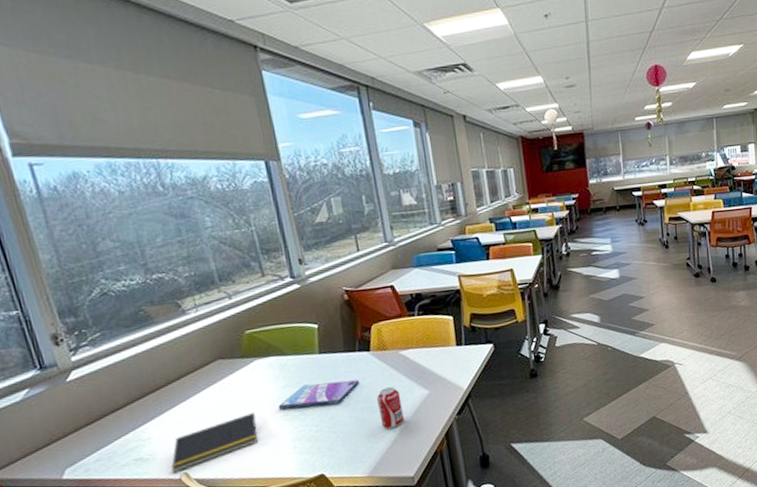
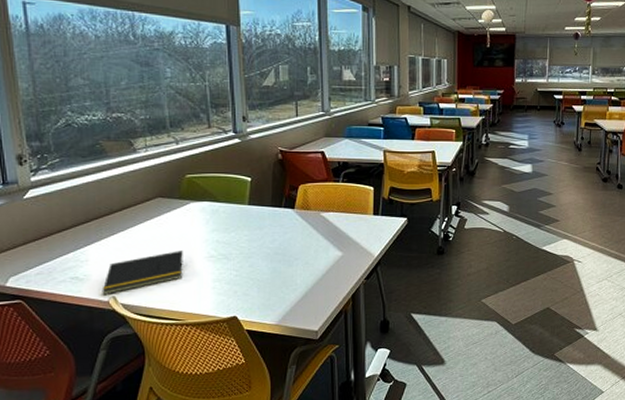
video game case: present [278,379,360,410] -> none [204,231,281,254]
beverage can: present [377,387,404,429] -> none [295,245,316,283]

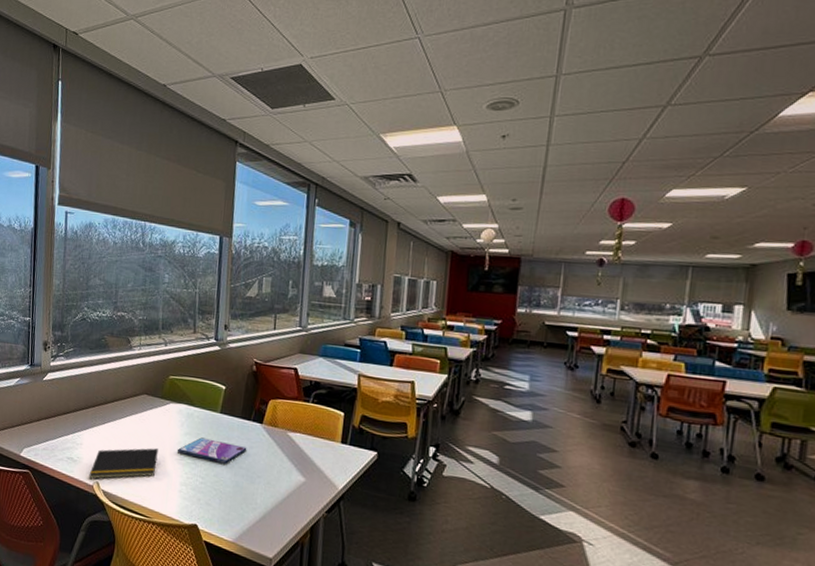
video game case: none [204,231,281,254] -> present [177,437,247,465]

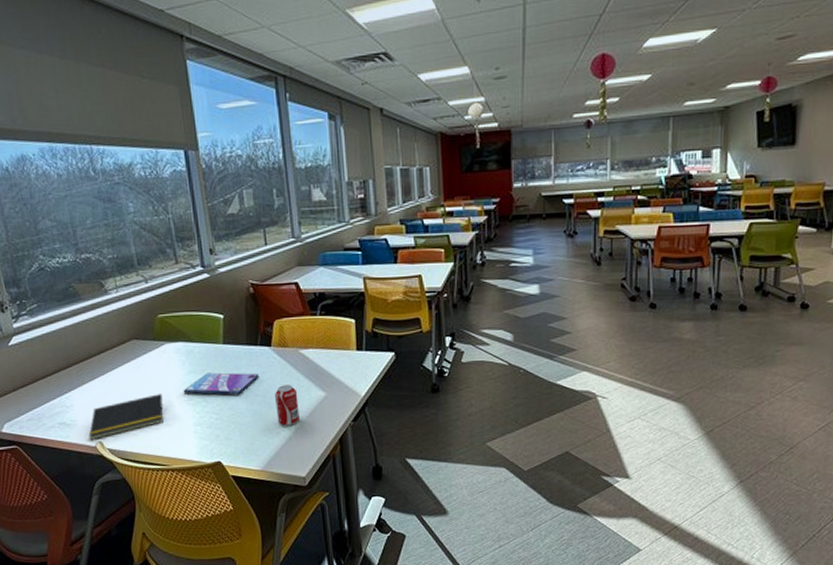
beverage can: none [255,463,279,504] -> present [275,385,300,426]

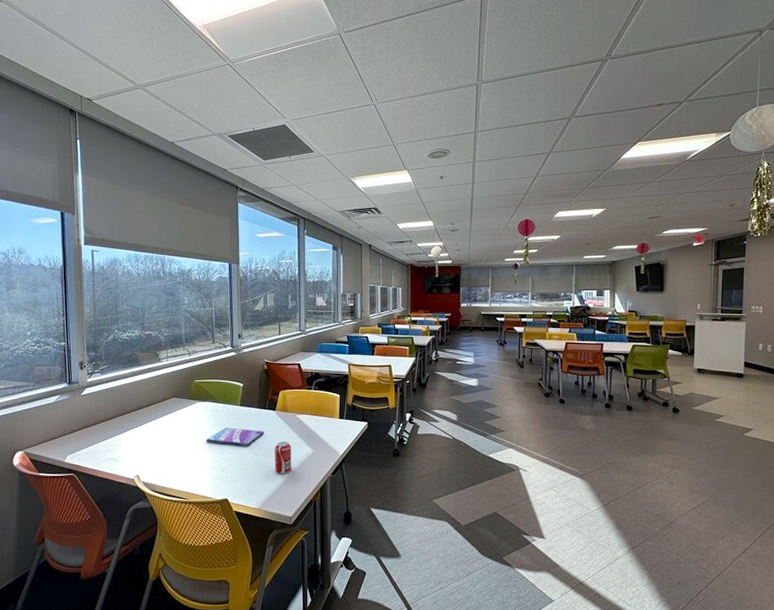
notepad: present [88,394,164,440] -> none [129,441,190,473]

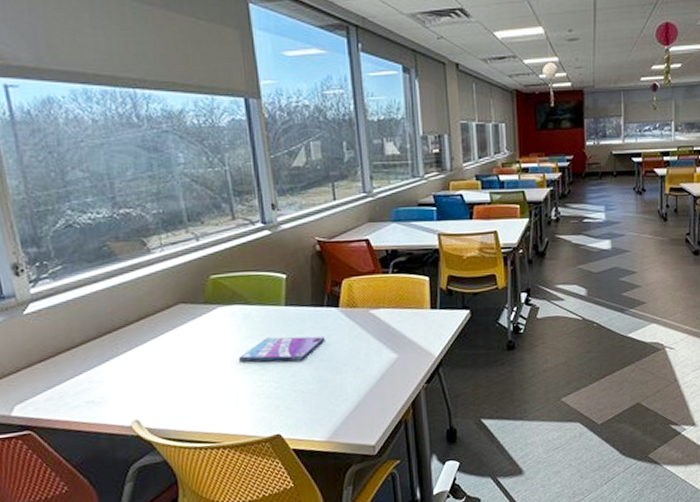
beverage can: present [274,441,292,474] -> none [342,347,369,392]

